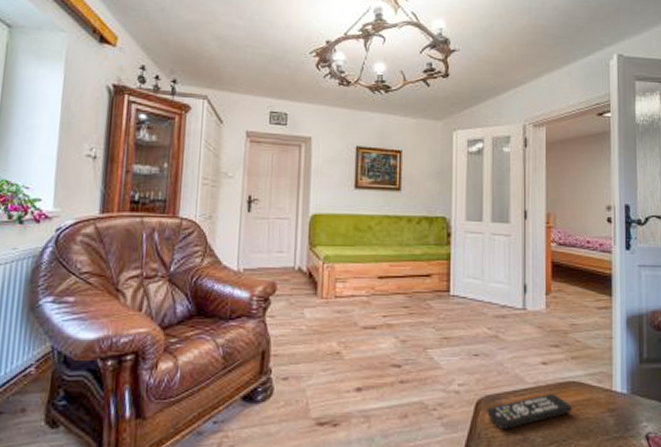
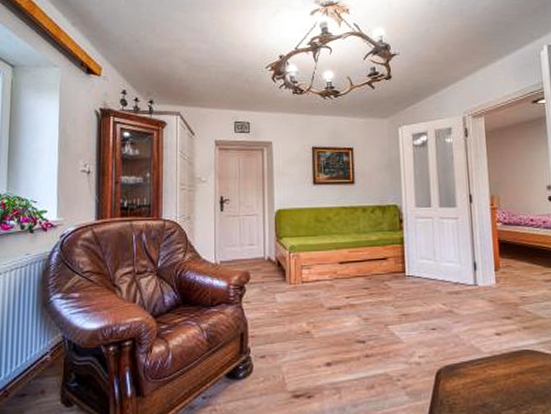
remote control: present [487,393,572,429] -> none [447,361,528,396]

